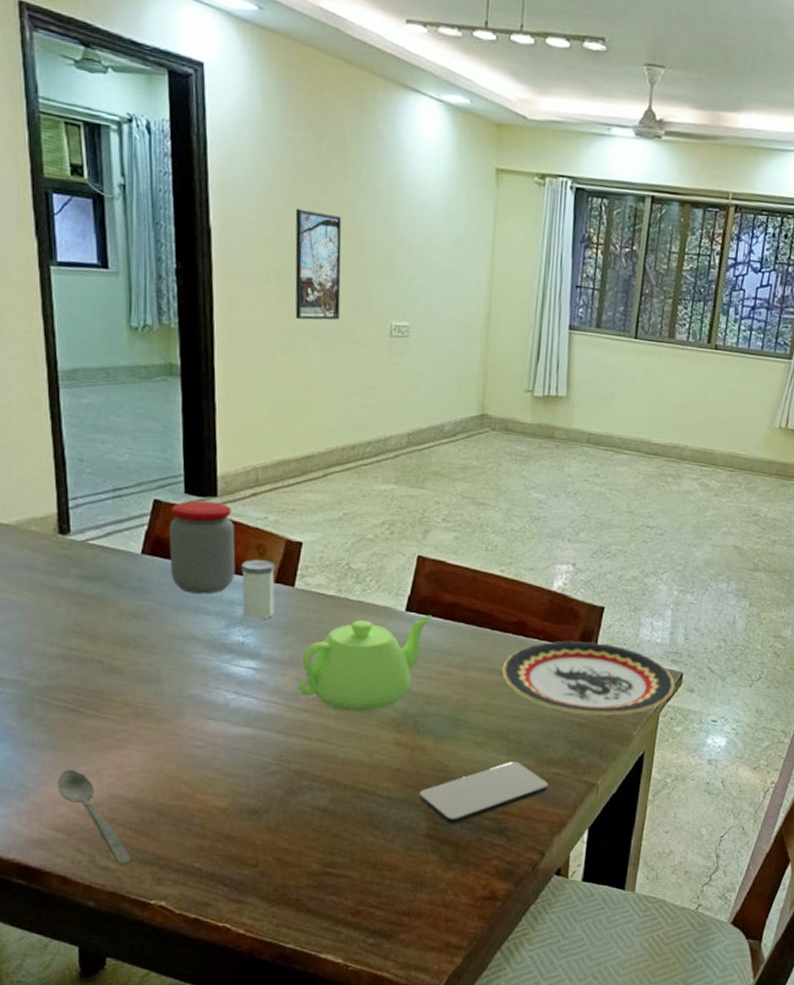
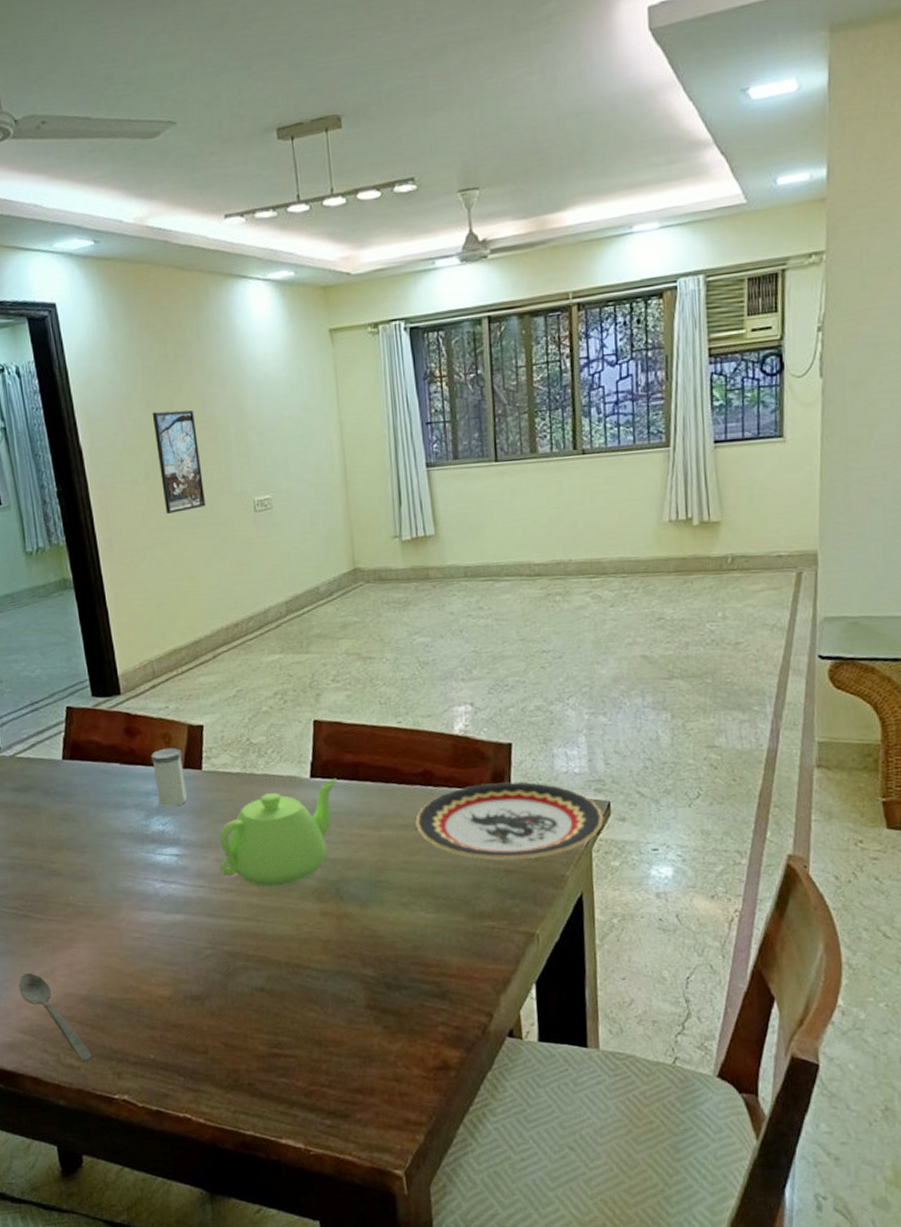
jar: present [168,500,236,594] -> none [82,699,147,790]
smartphone: present [418,761,549,824] -> none [352,918,485,992]

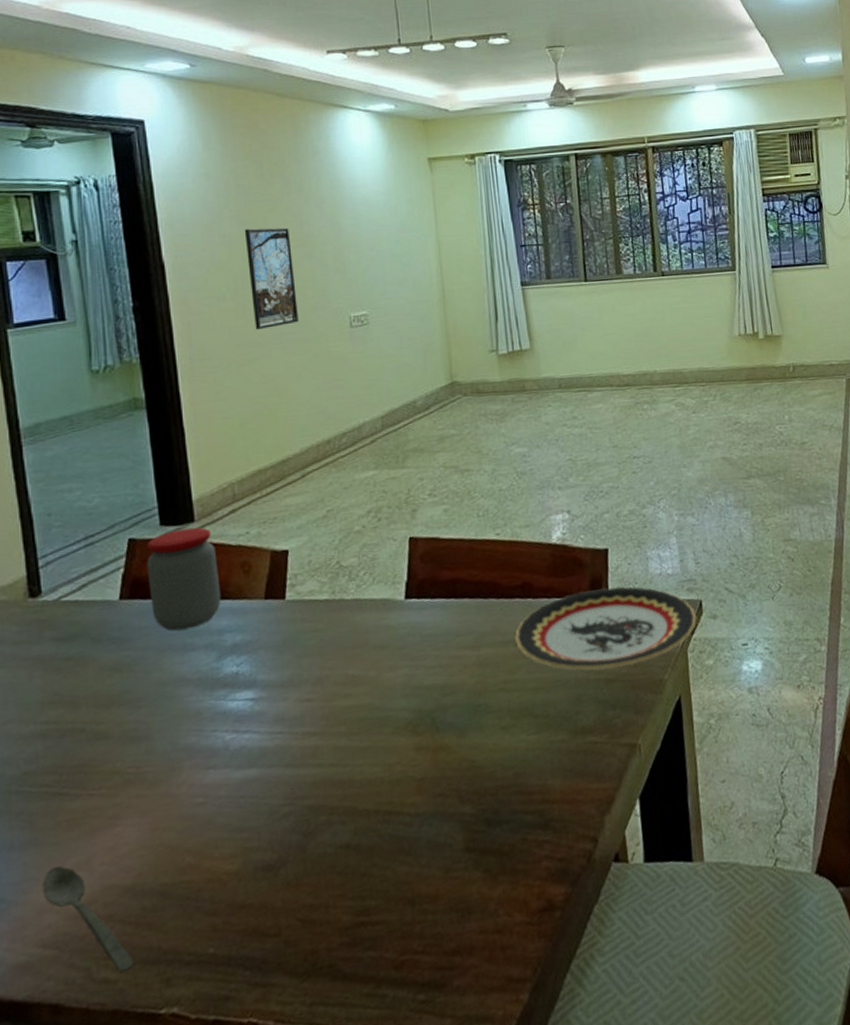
jar: none [82,699,147,790] -> present [146,527,221,631]
salt shaker: present [151,747,187,807] -> none [227,576,267,645]
teapot: present [219,778,337,887] -> none [302,597,434,726]

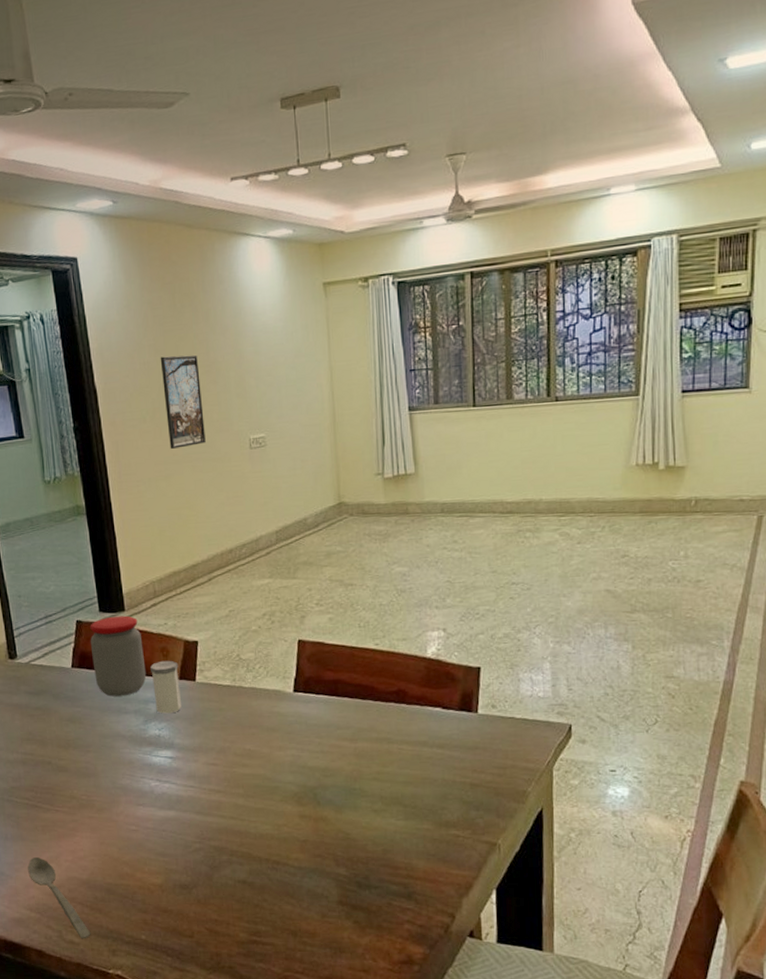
salt shaker: none [227,576,267,645] -> present [150,660,181,714]
plate: present [514,586,697,671] -> none [388,703,565,775]

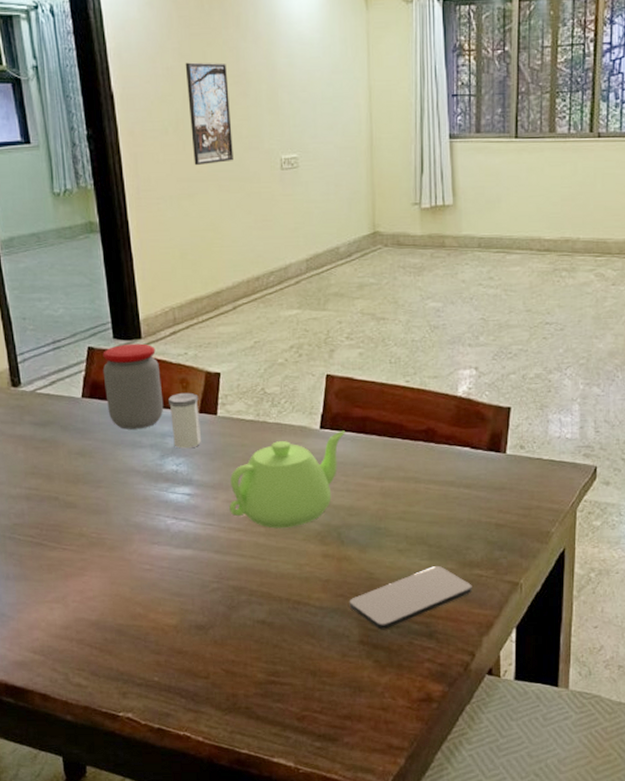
spoon: present [27,858,91,939] -> none [31,598,100,682]
teapot: none [209,693,318,790] -> present [229,430,345,529]
smartphone: none [327,825,450,890] -> present [349,565,472,630]

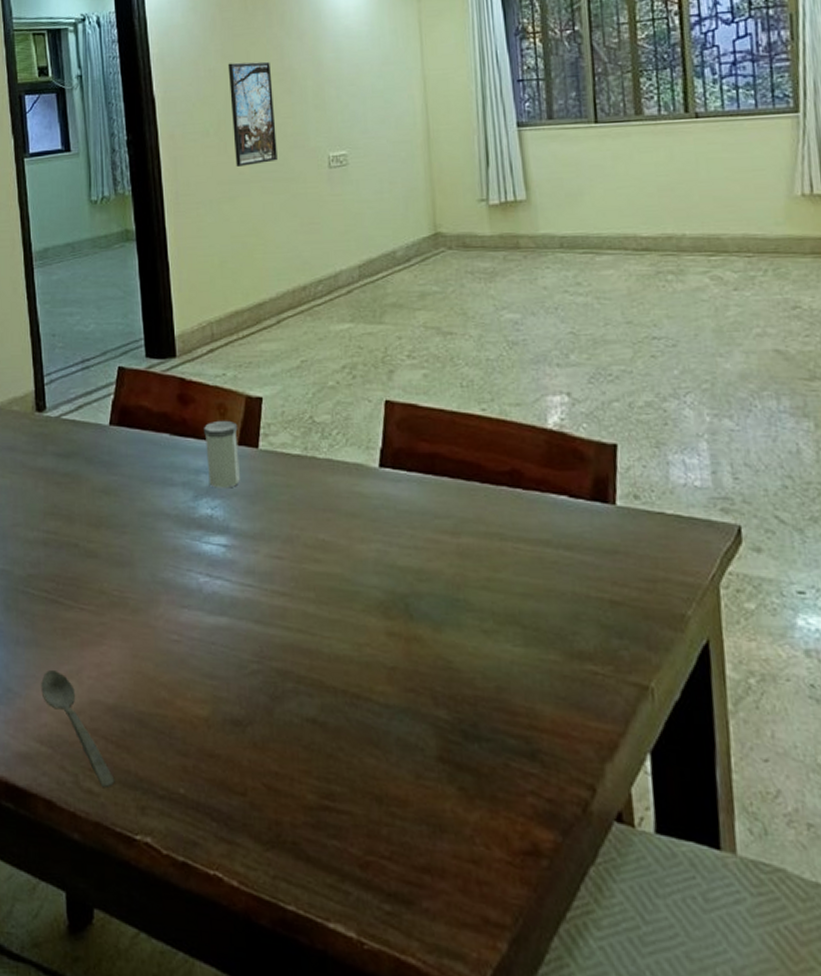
spoon: none [31,598,100,682] -> present [41,670,115,789]
jar: present [102,343,164,430] -> none [133,363,199,464]
teapot: present [229,430,345,529] -> none [272,470,410,595]
smartphone: present [349,565,472,630] -> none [422,654,585,743]

